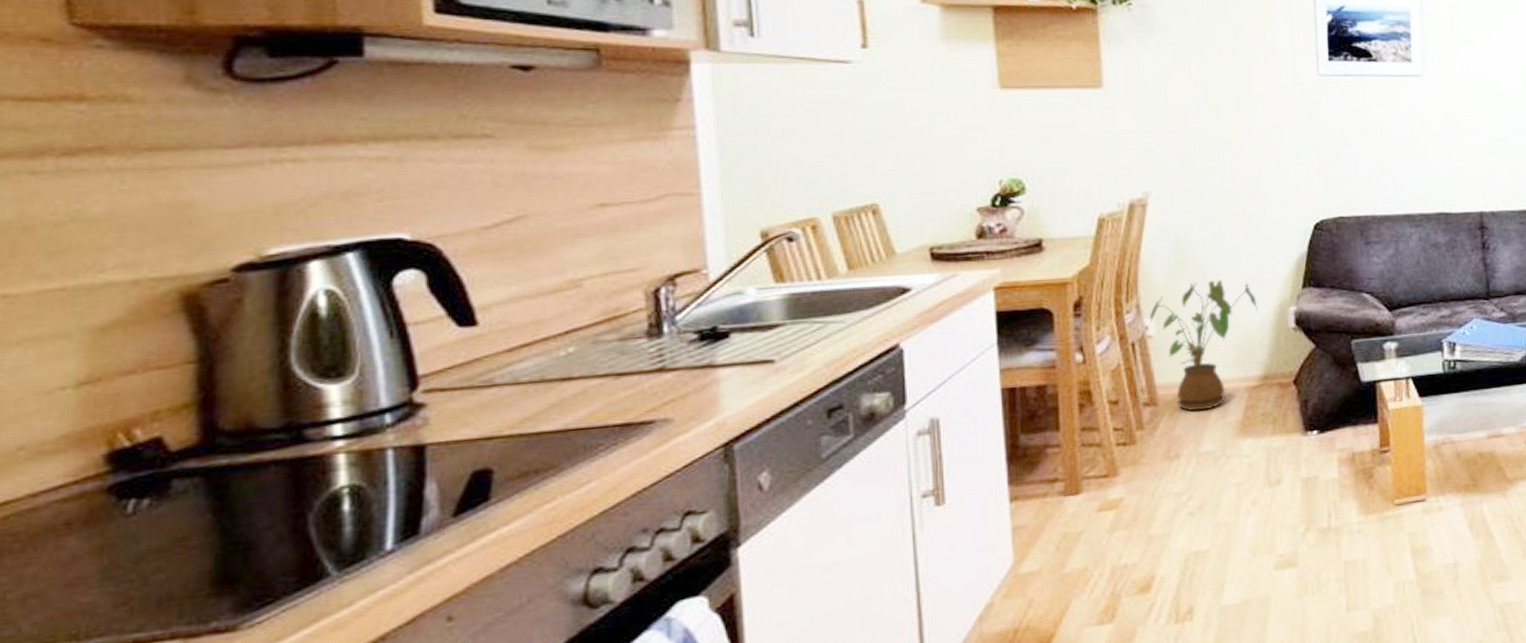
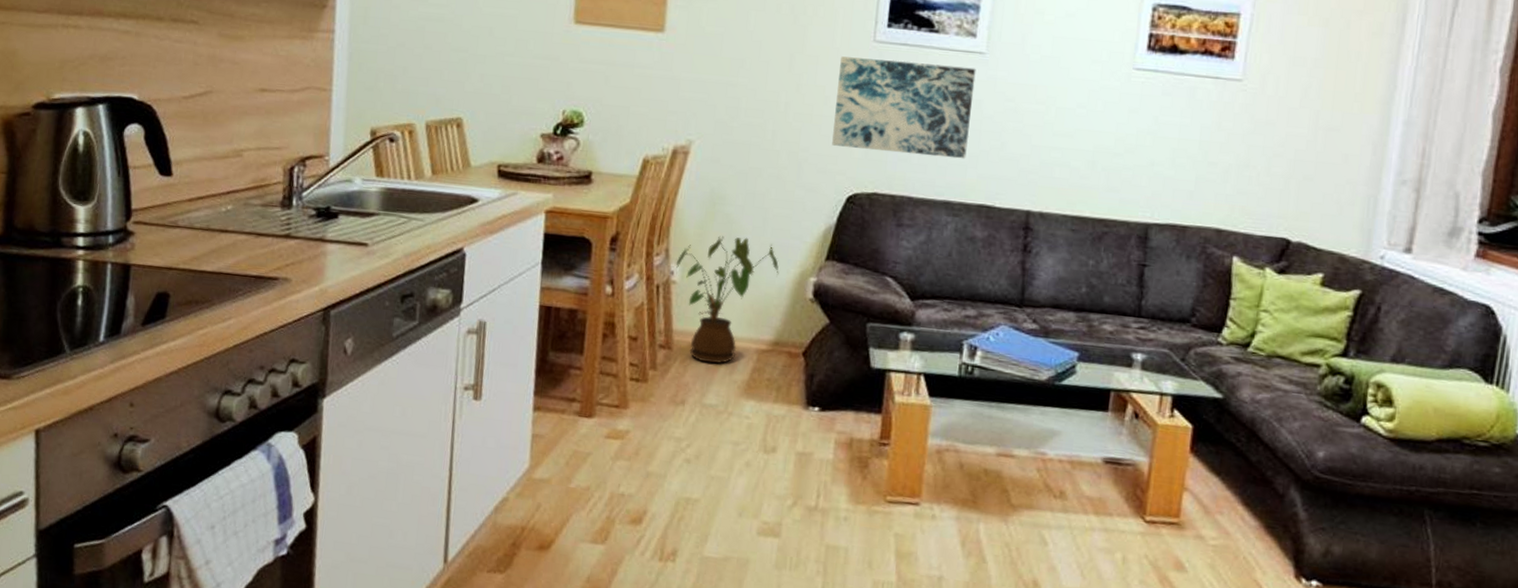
wall art: none [1288,90,1419,178] -> present [832,56,976,159]

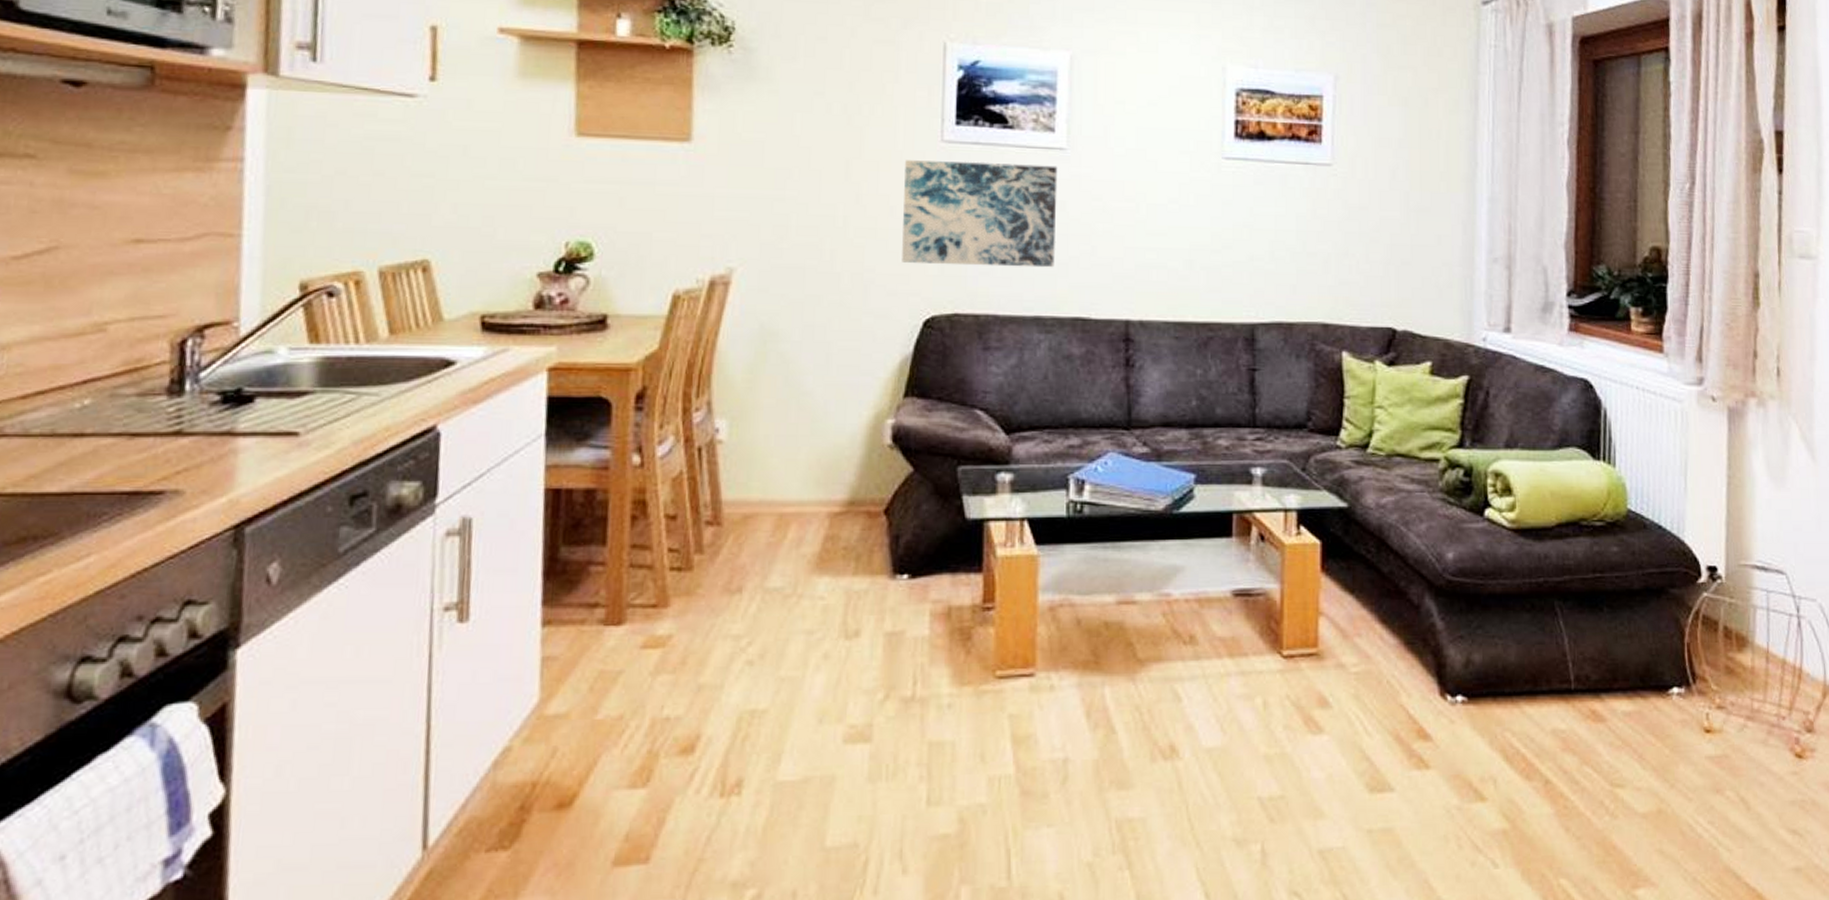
house plant: present [676,236,779,364] -> none [721,379,849,537]

